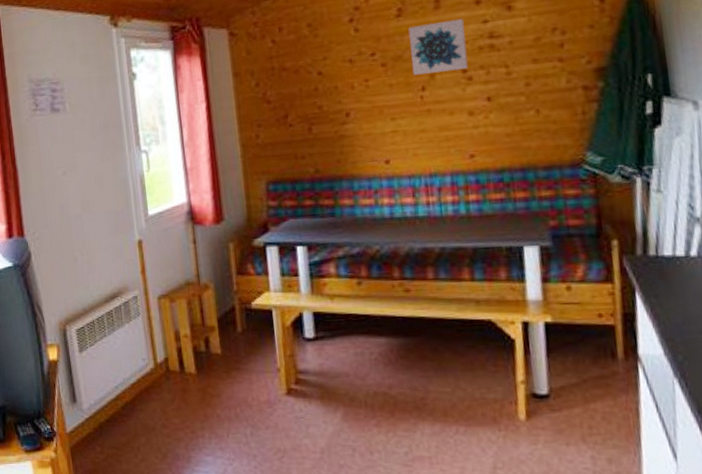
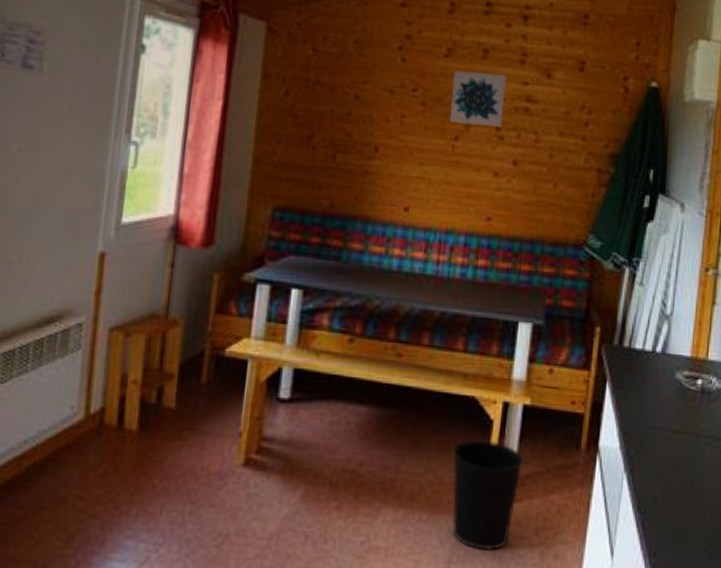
wastebasket: none [478,358,556,456] -> present [452,439,524,550]

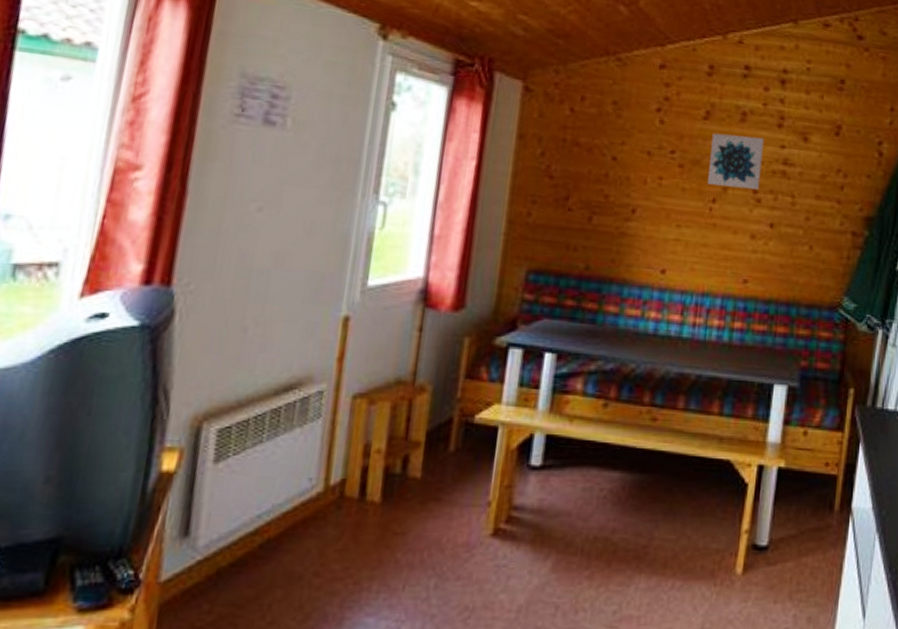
wastebasket: present [452,439,524,550] -> none [705,503,778,615]

